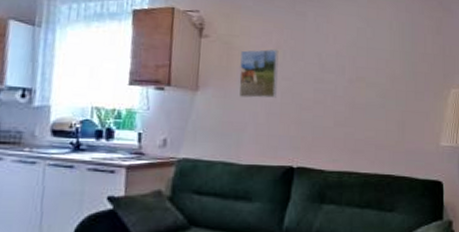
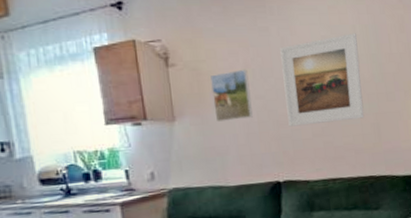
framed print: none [311,28,392,114] -> present [280,33,365,127]

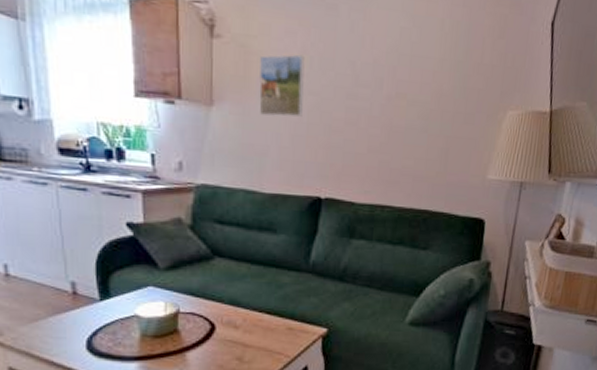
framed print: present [280,33,365,127] -> none [342,29,444,140]

